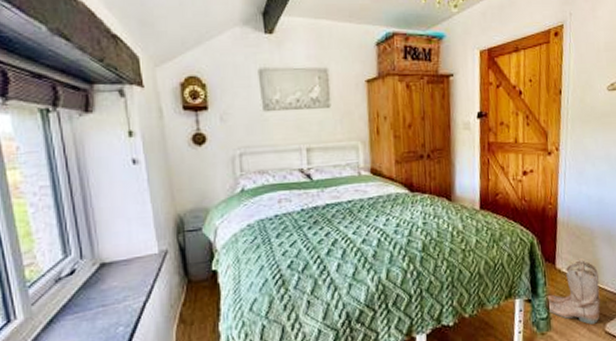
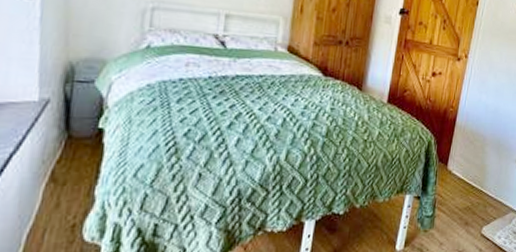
boots: present [546,257,601,325] -> none [433,161,484,226]

